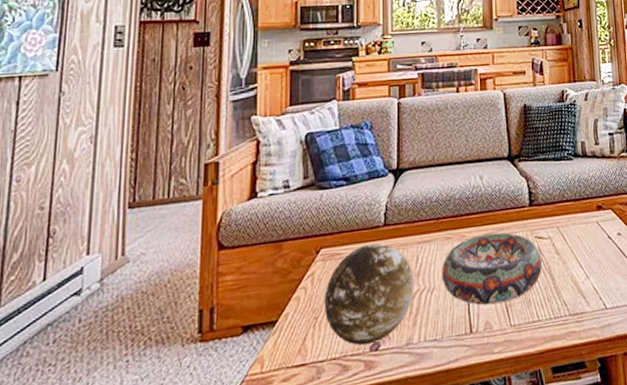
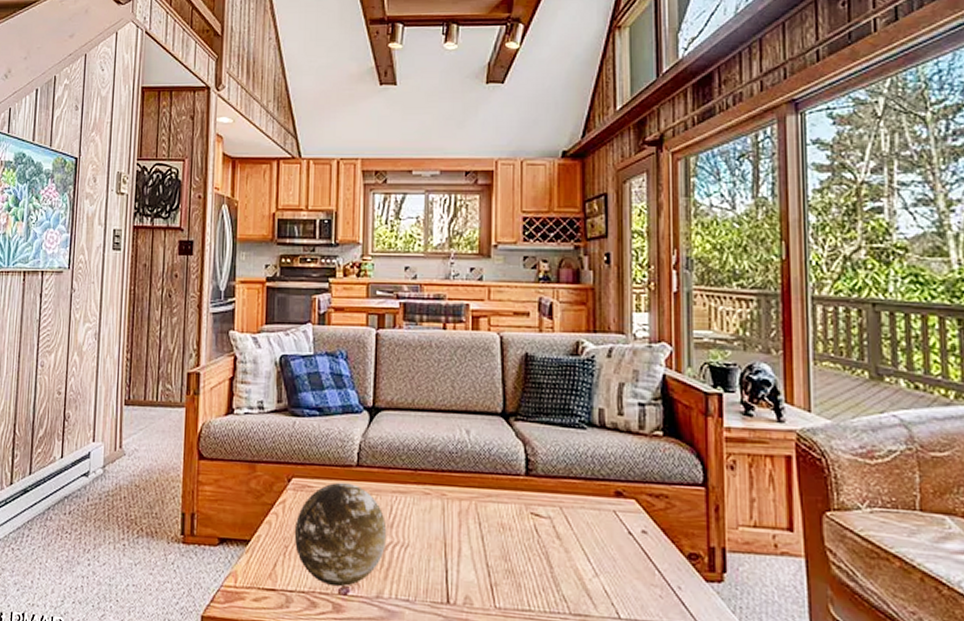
decorative bowl: present [441,232,542,305] -> none [417,497,537,580]

